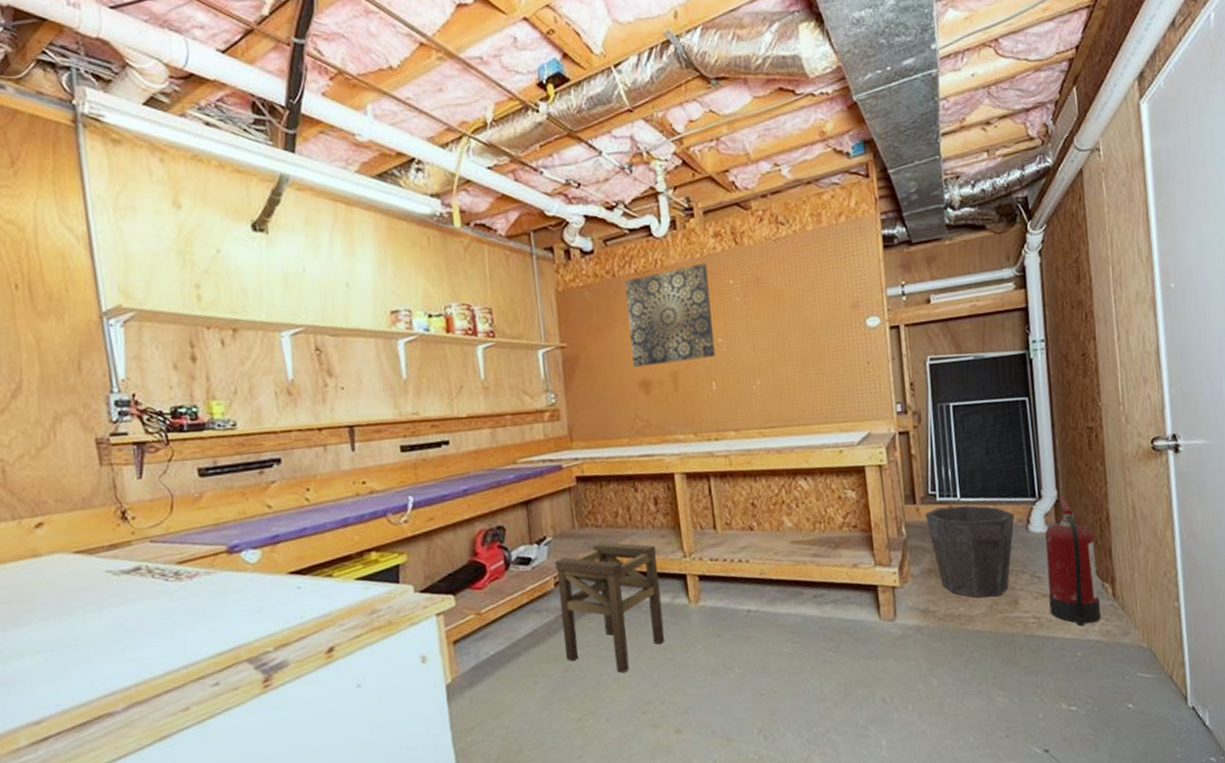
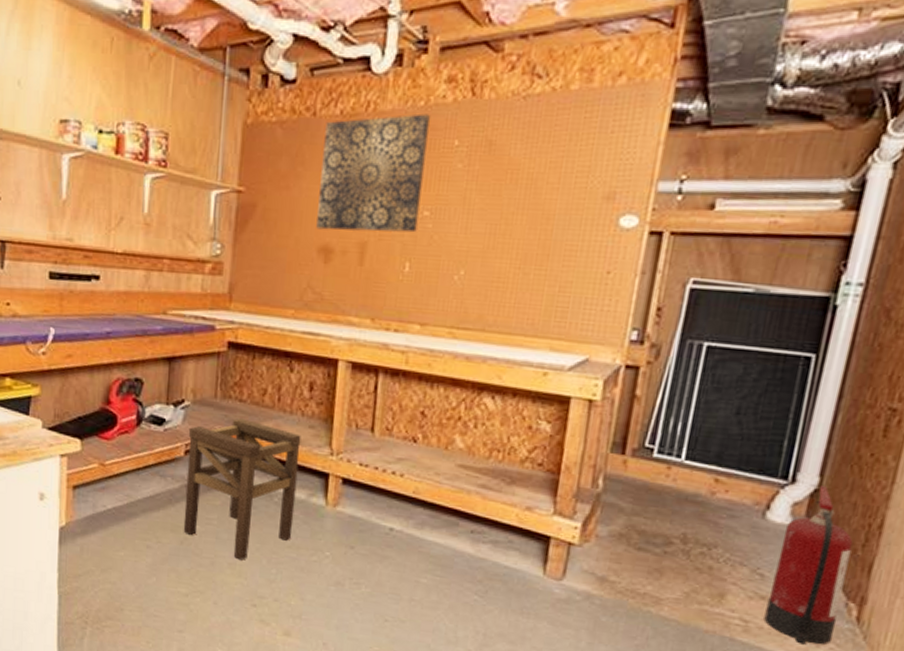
waste bin: present [925,505,1015,598] -> none [631,465,752,585]

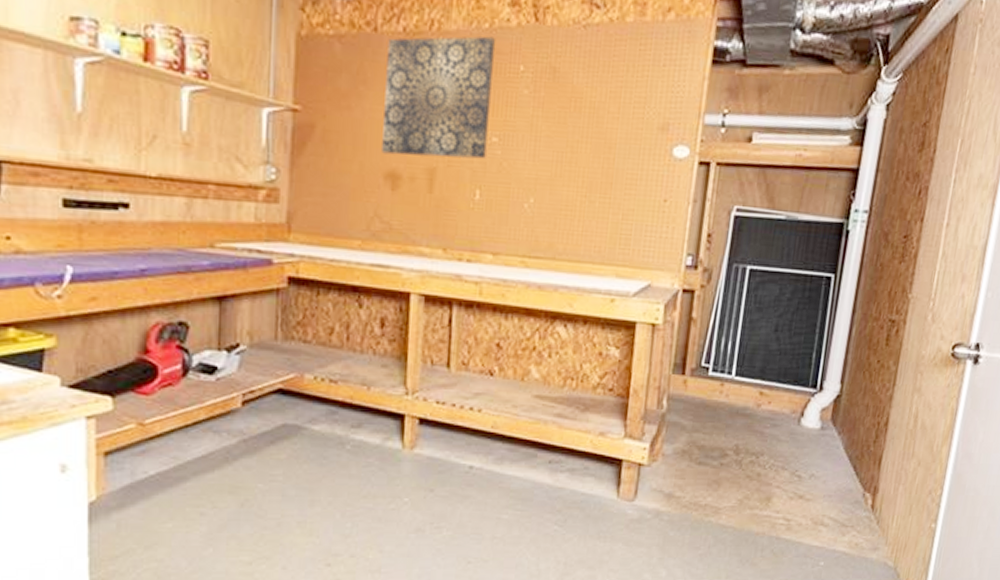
stool: present [183,417,301,560] -> none [243,360,374,517]
fire extinguisher: present [764,486,853,645] -> none [802,392,867,535]

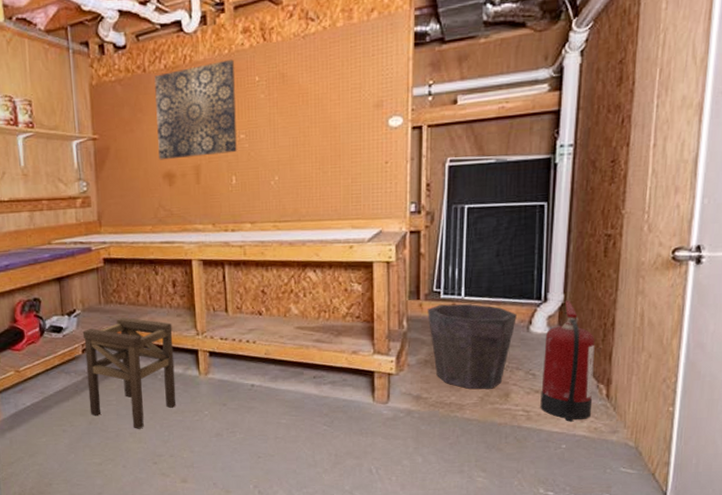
stool: none [243,360,374,517] -> present [82,317,176,429]
waste bin: none [691,383,789,490] -> present [428,303,517,389]
fire extinguisher: none [802,392,867,535] -> present [540,300,595,422]

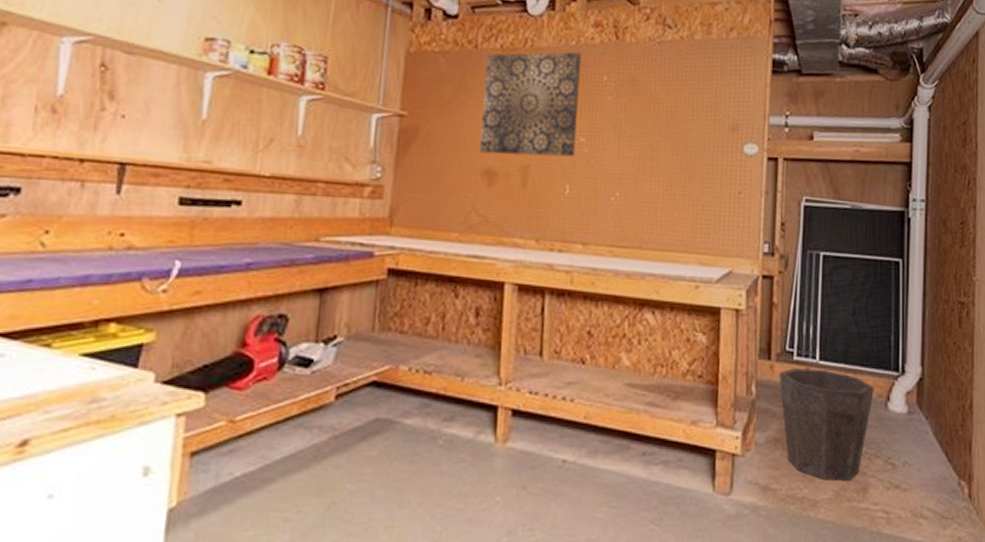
stool: present [82,317,176,429] -> none [330,351,468,521]
fire extinguisher: present [540,300,595,422] -> none [901,374,954,528]

